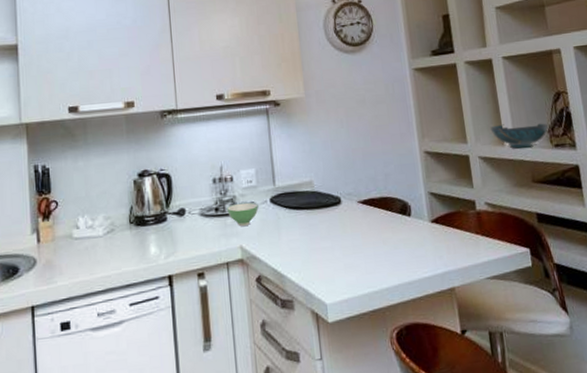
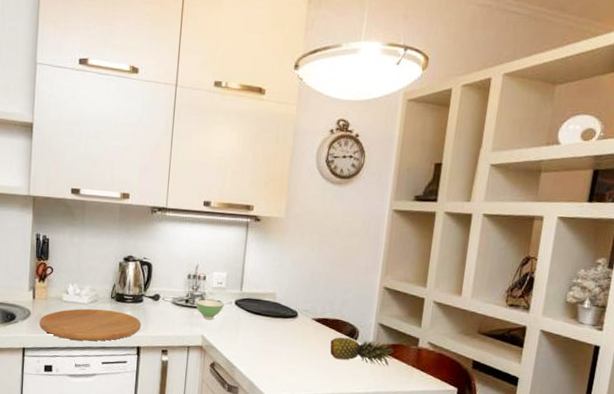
cutting board: none [49,237,170,284] -> present [39,308,142,341]
fruit: none [383,211,453,243] -> present [330,337,394,367]
decorative bowl: present [490,123,549,149] -> none [451,276,509,302]

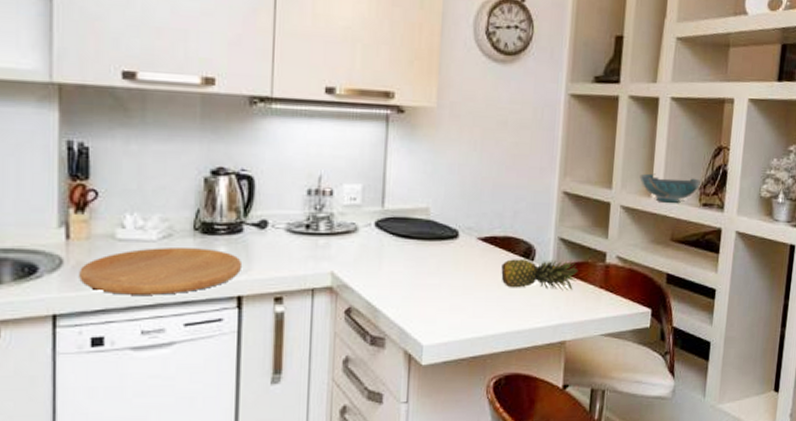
bowl: present [195,299,224,319] -> none [319,222,360,249]
decorative bowl: none [451,276,509,302] -> present [640,173,702,203]

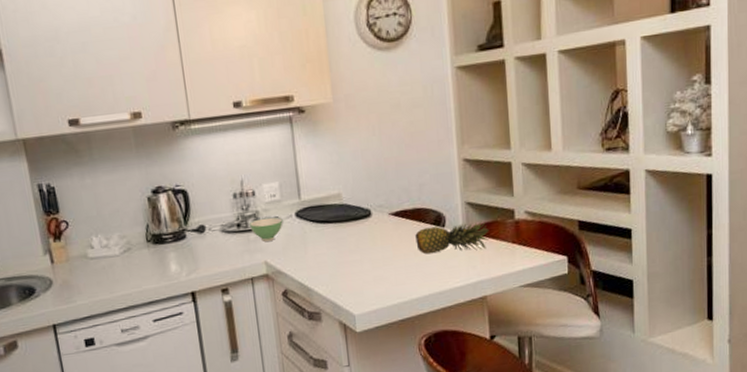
cutting board: present [79,248,243,295] -> none [66,255,191,303]
bowl: none [319,222,360,249] -> present [248,217,283,242]
decorative bowl: present [640,173,702,203] -> none [537,125,602,154]

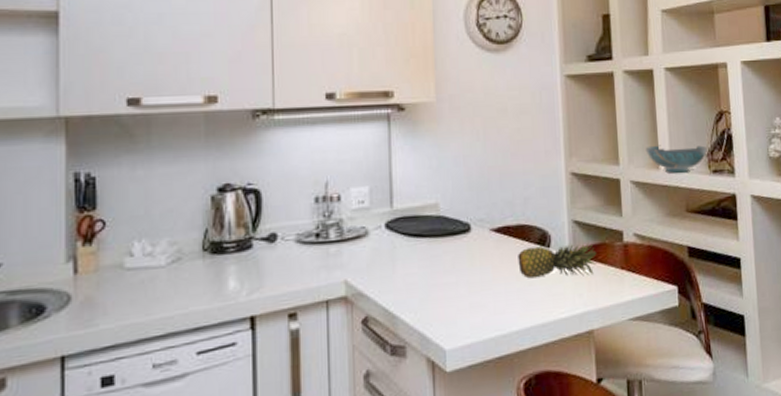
bowl: present [248,217,283,242] -> none [329,227,370,256]
decorative bowl: none [537,125,602,154] -> present [645,145,708,173]

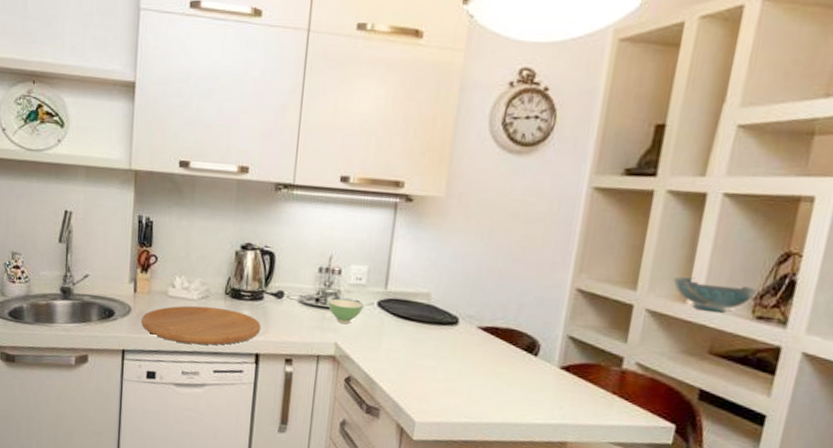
cutting board: none [88,269,254,328] -> present [141,305,262,345]
bowl: none [329,227,370,256] -> present [327,298,363,324]
fruit: present [518,242,597,279] -> none [500,351,588,393]

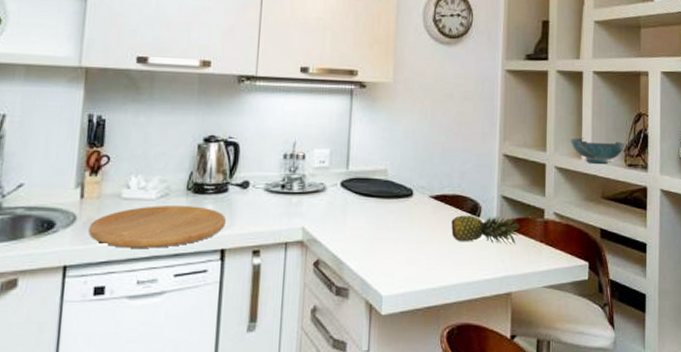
bowl: present [327,298,363,324] -> none [293,183,328,206]
fruit: none [500,351,588,393] -> present [451,215,520,245]

